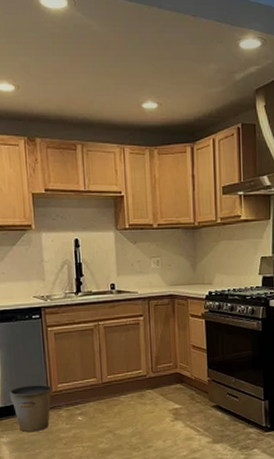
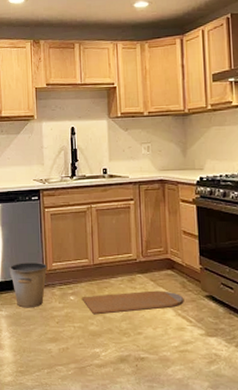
door mat: none [90,404,192,433] -> present [82,290,183,315]

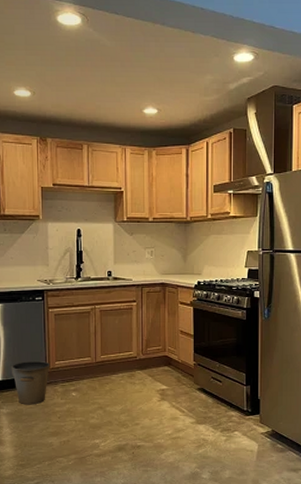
door mat: present [82,290,183,315] -> none [83,385,177,409]

